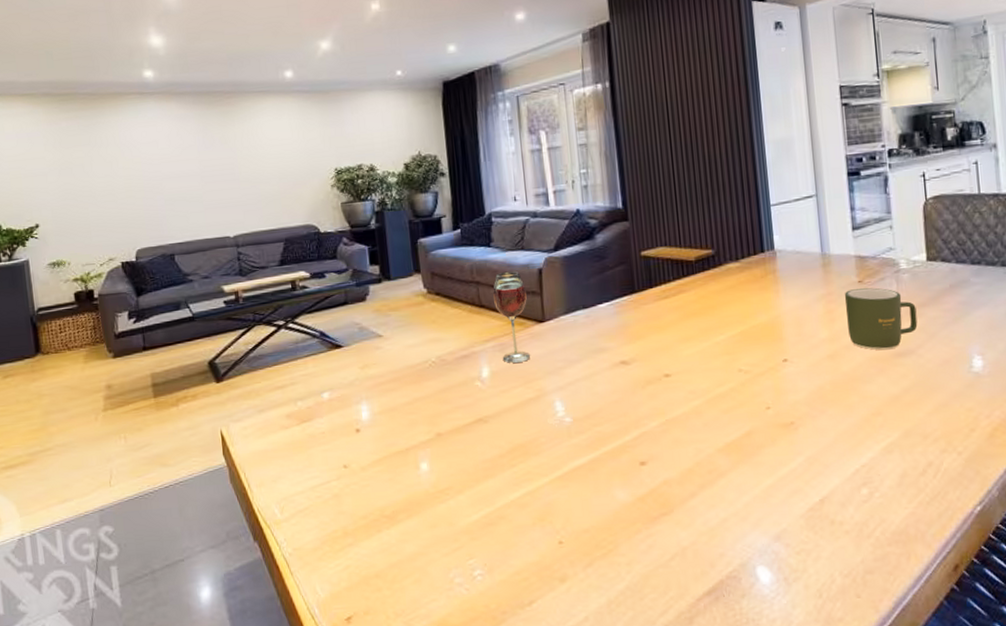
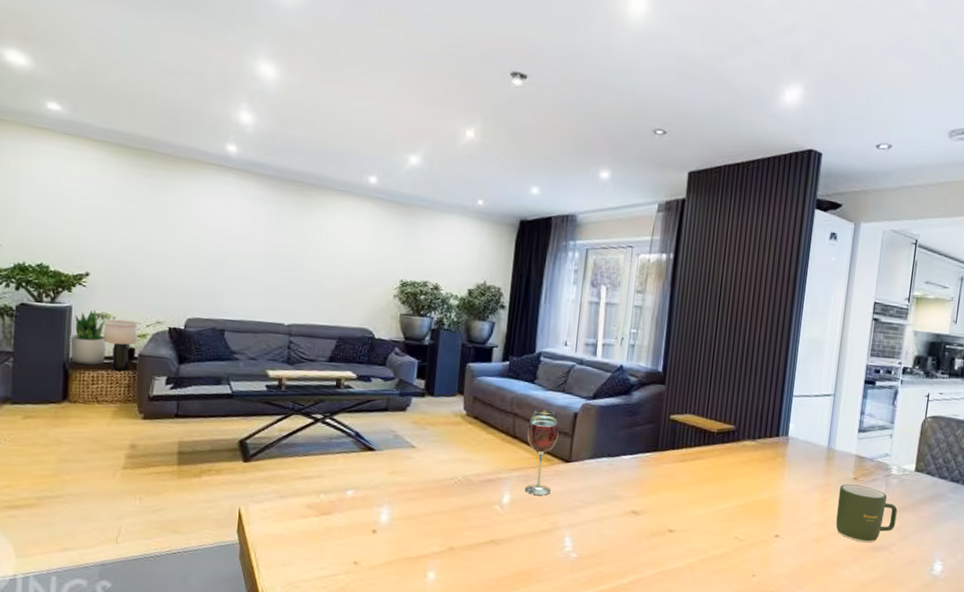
planter: none [33,259,68,316] -> present [70,310,106,366]
table lamp: none [60,263,96,315] -> present [102,319,139,371]

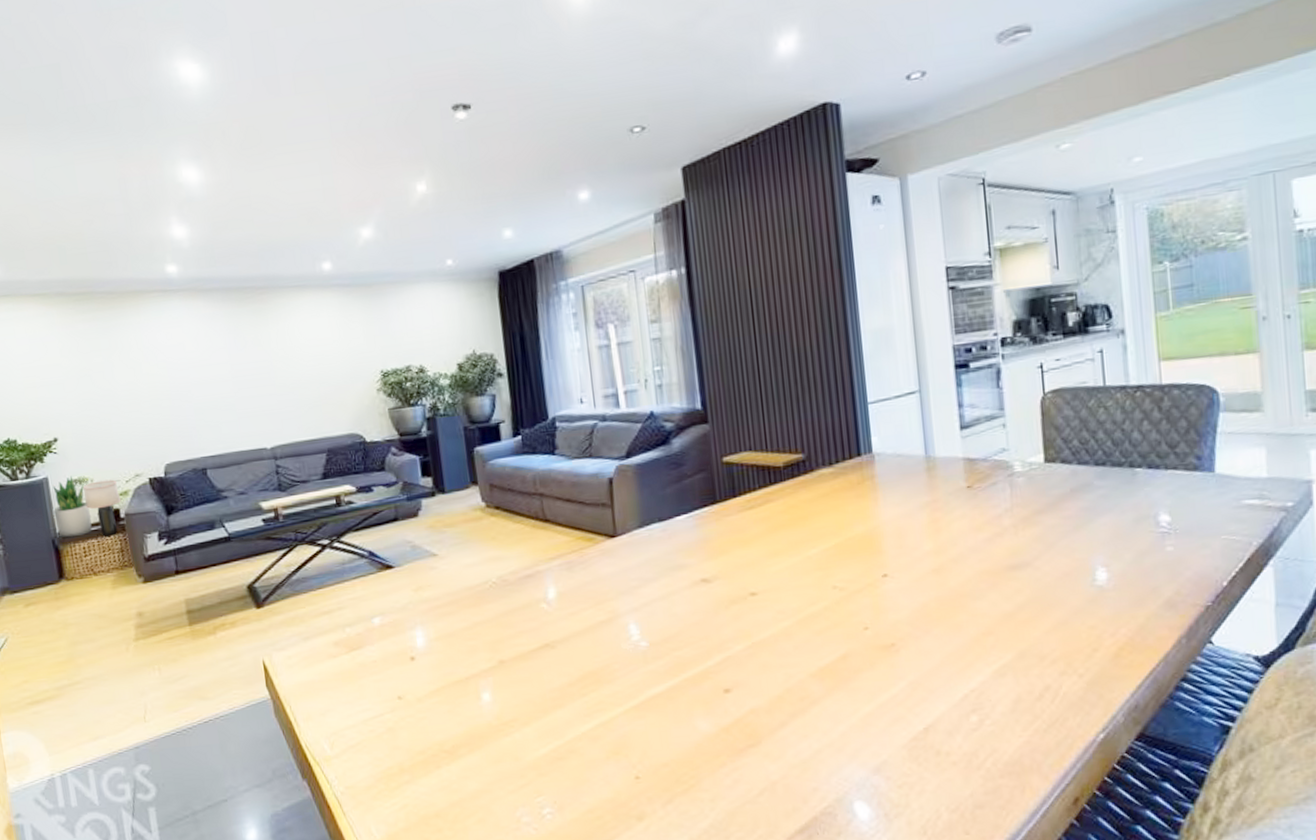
wineglass: present [524,409,559,495] -> none [558,481,601,583]
mug: present [836,484,897,543] -> none [951,493,1034,563]

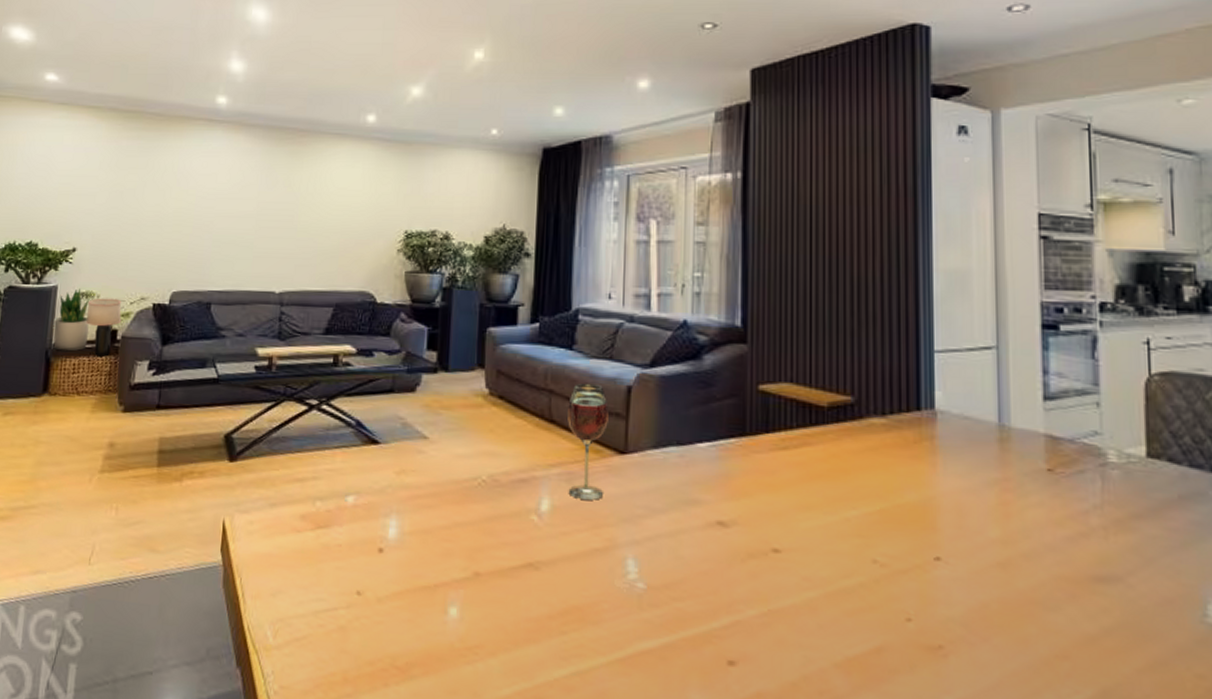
wineglass: none [558,481,601,583] -> present [568,383,609,500]

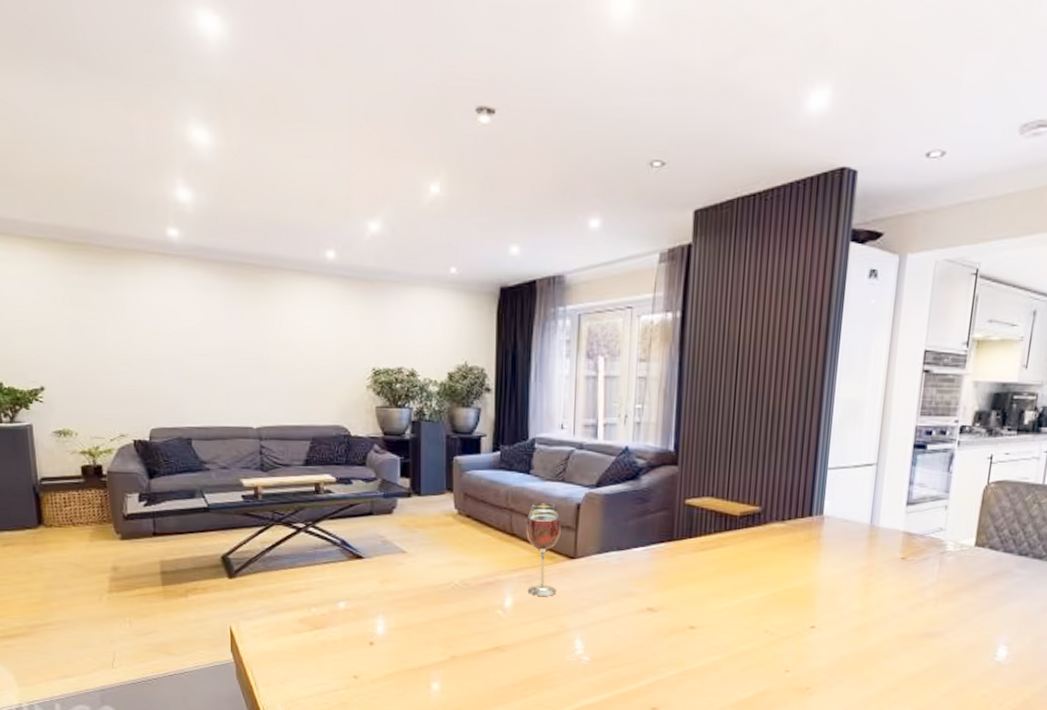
planter: present [53,288,90,352] -> none [36,427,74,487]
table lamp: present [85,298,122,357] -> none [66,435,105,491]

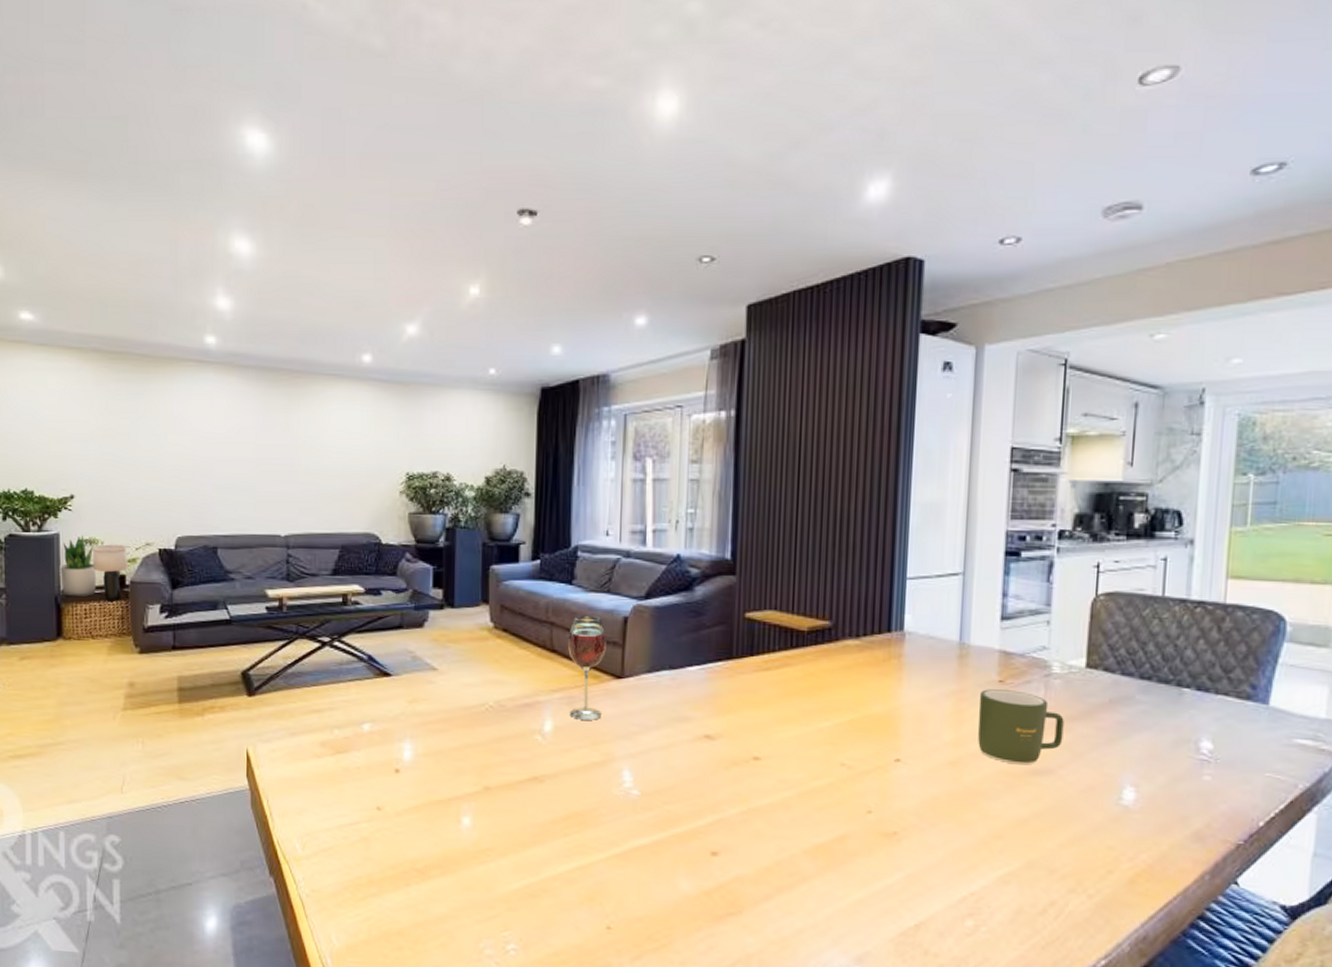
planter: none [36,427,74,487] -> present [61,535,96,598]
table lamp: none [66,435,105,491] -> present [92,544,129,601]
mug: none [881,565,954,629] -> present [978,689,1064,765]

